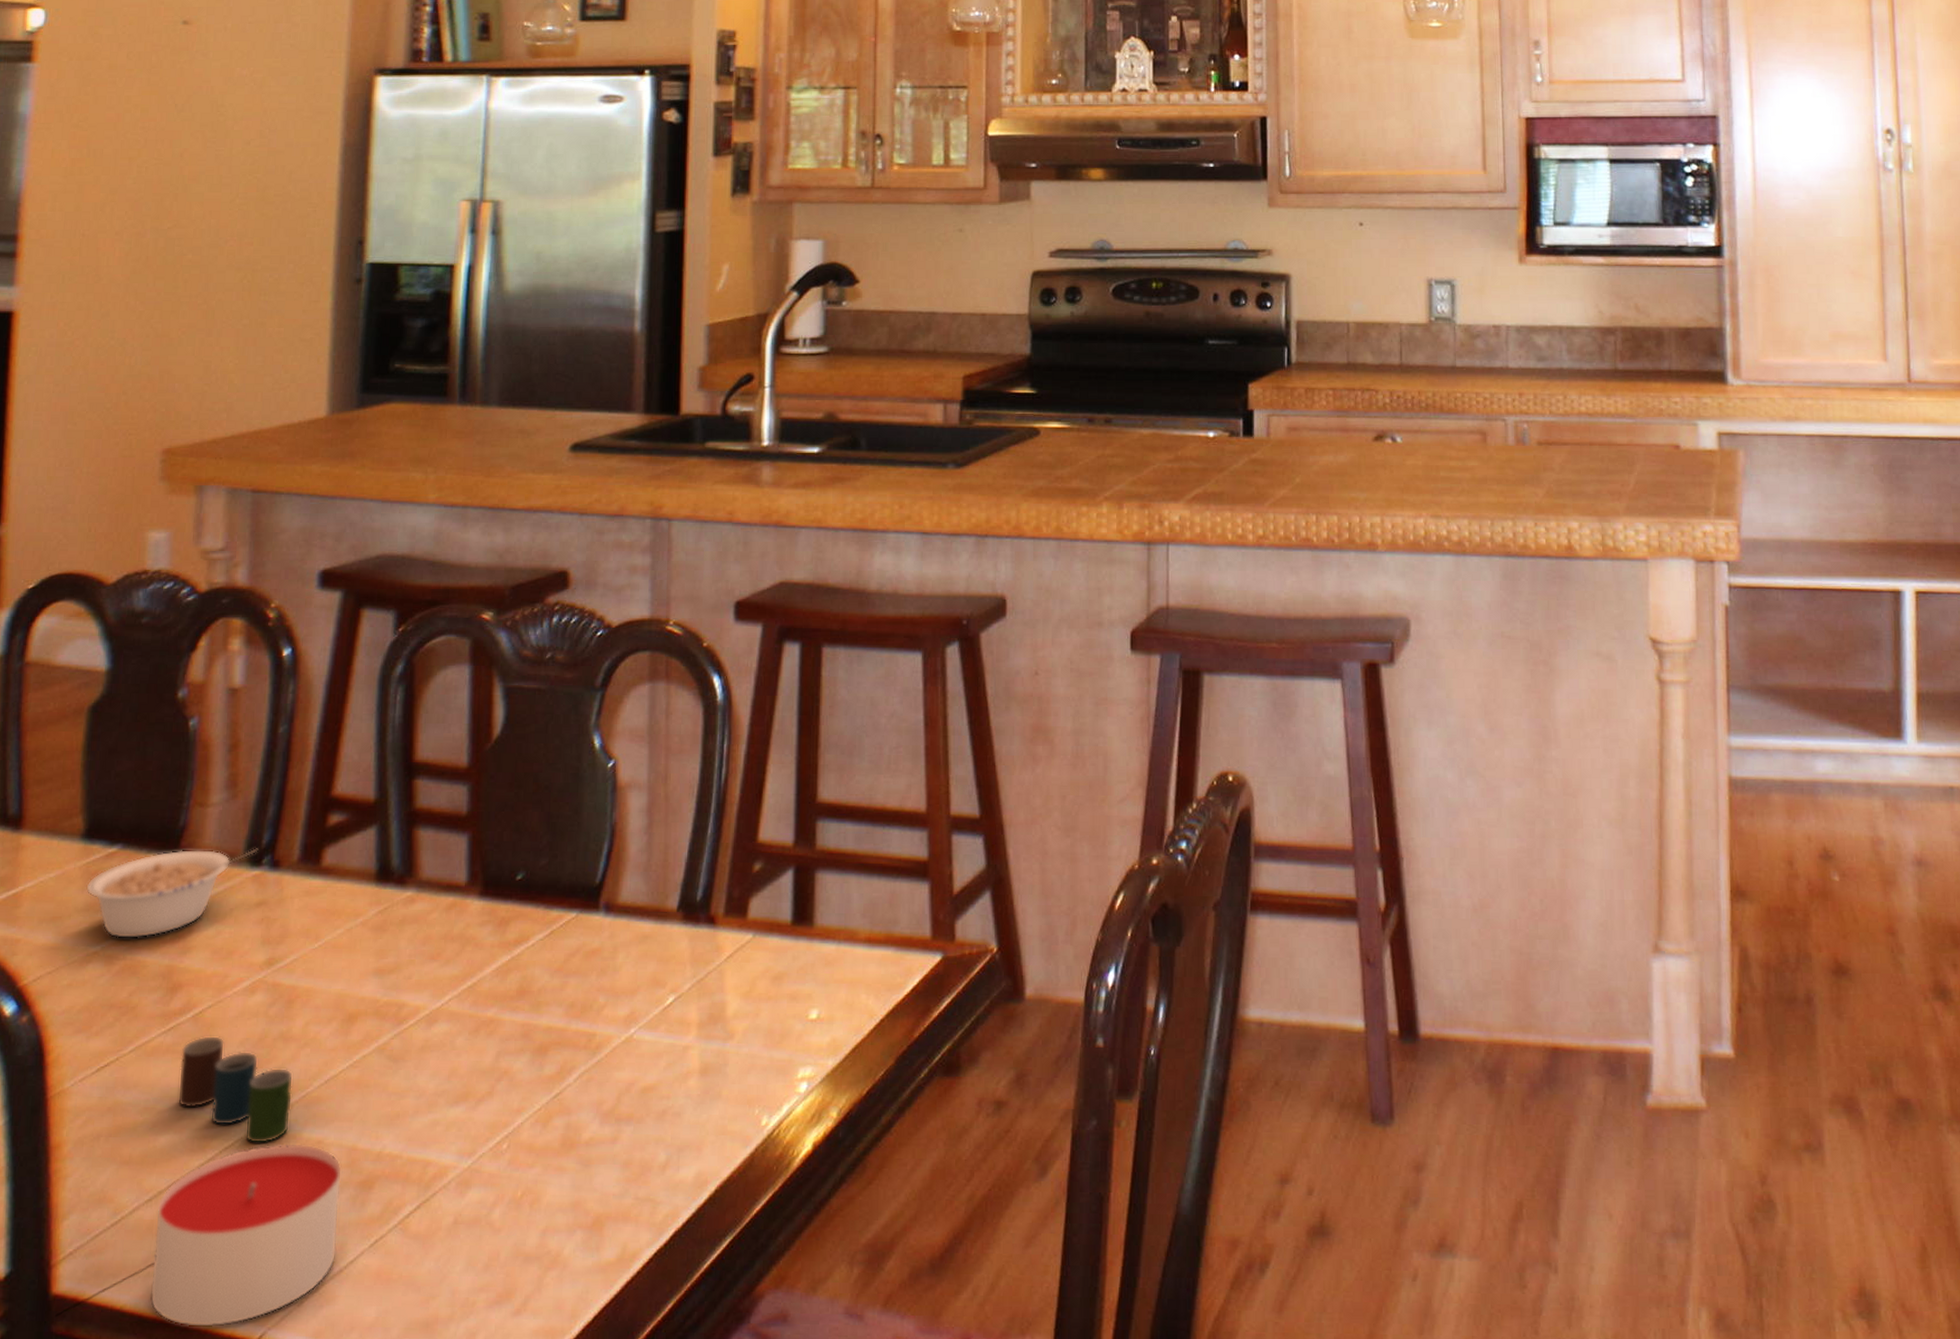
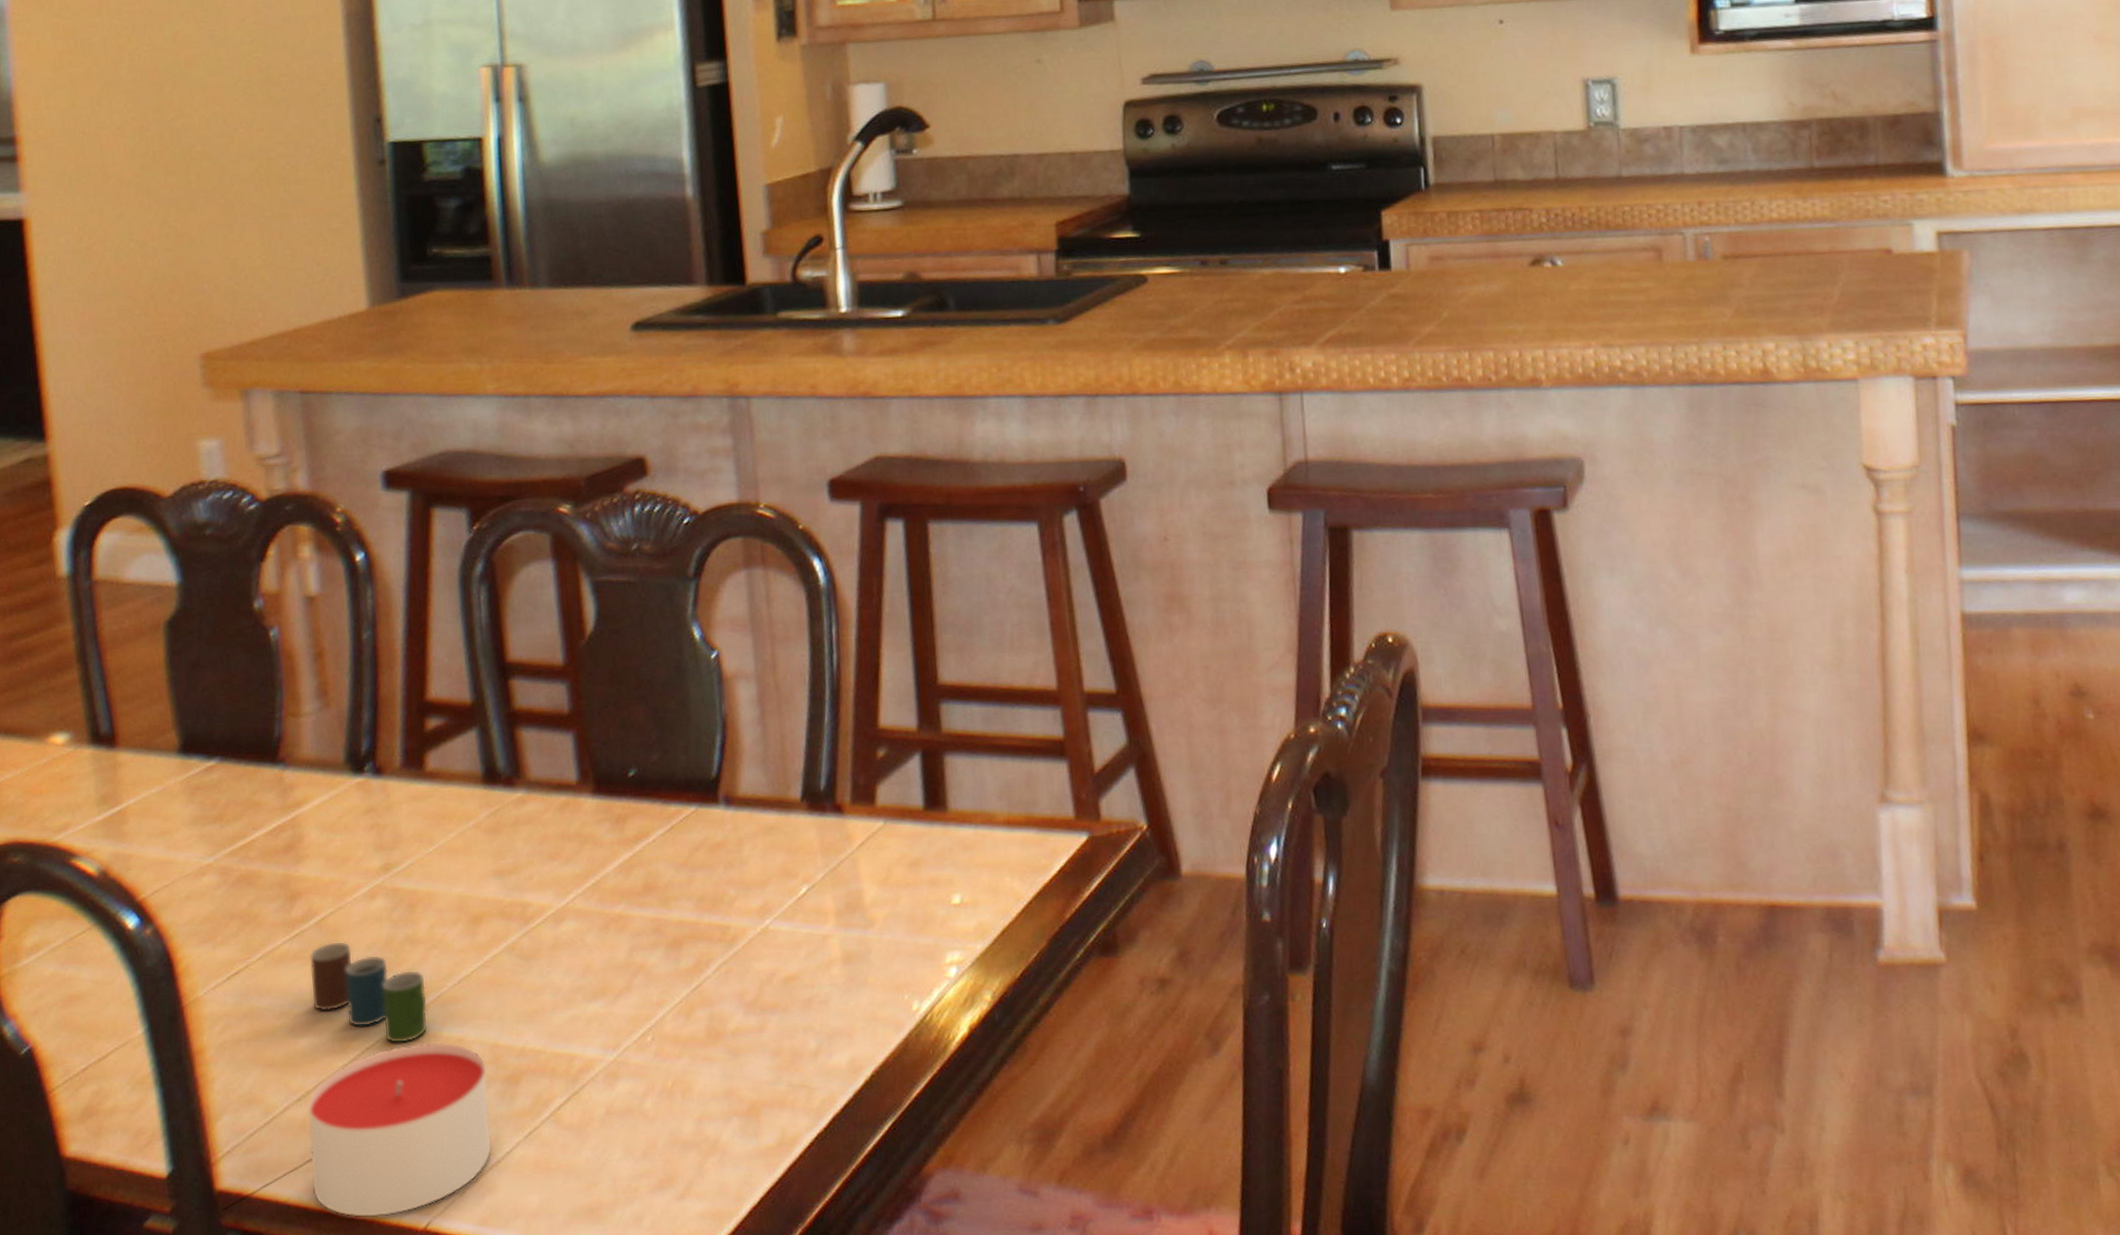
legume: present [86,848,259,939] -> none [190,756,359,851]

